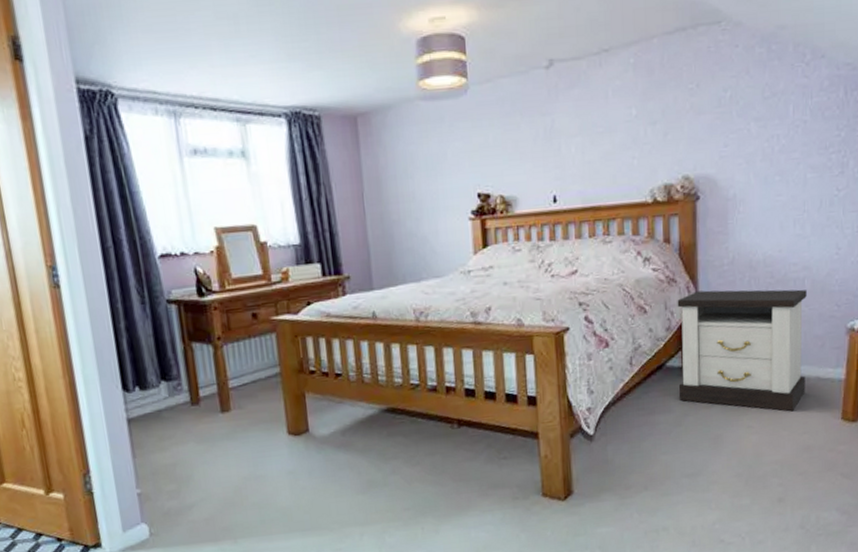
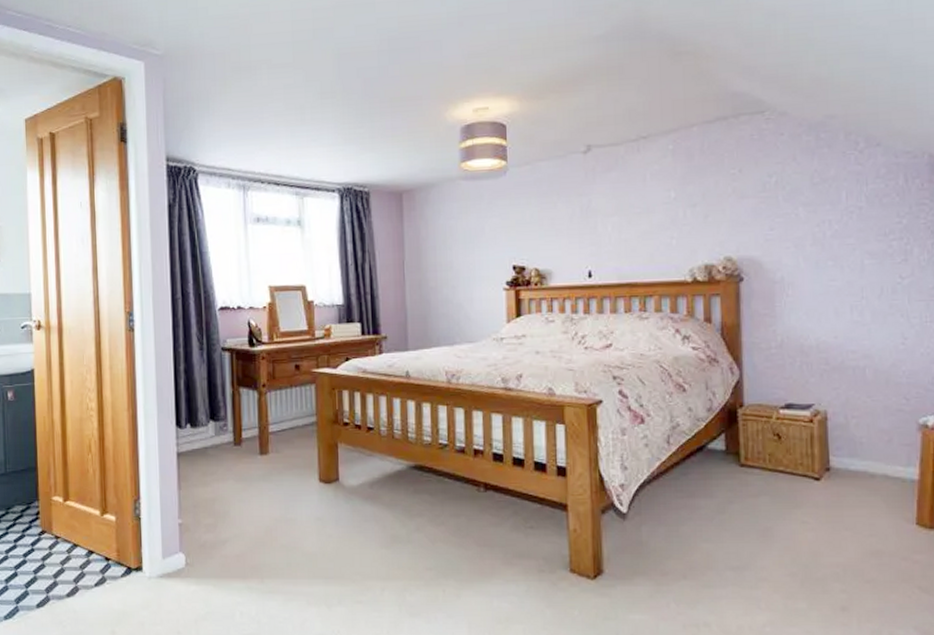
nightstand: present [677,289,807,412] -> none [719,373,871,510]

